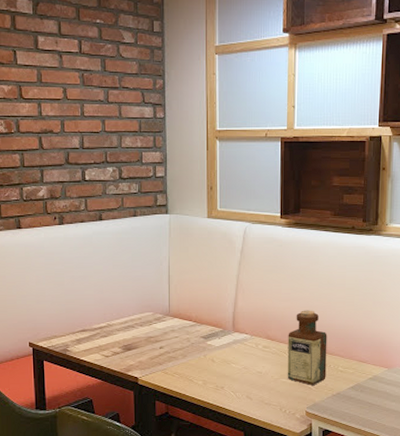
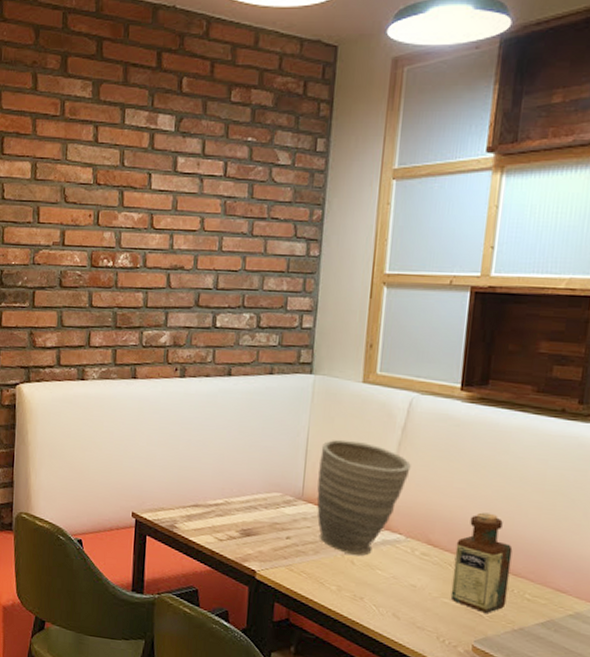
vase: none [180,264,249,355] -> present [316,439,411,556]

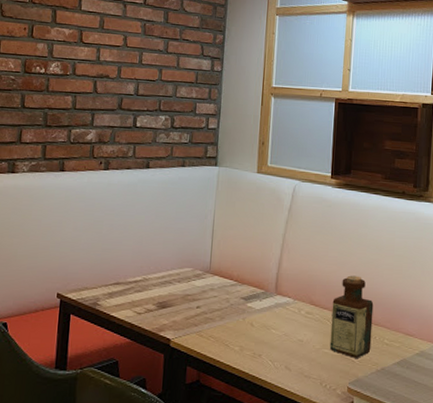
vase: present [316,439,411,556] -> none [222,220,296,319]

